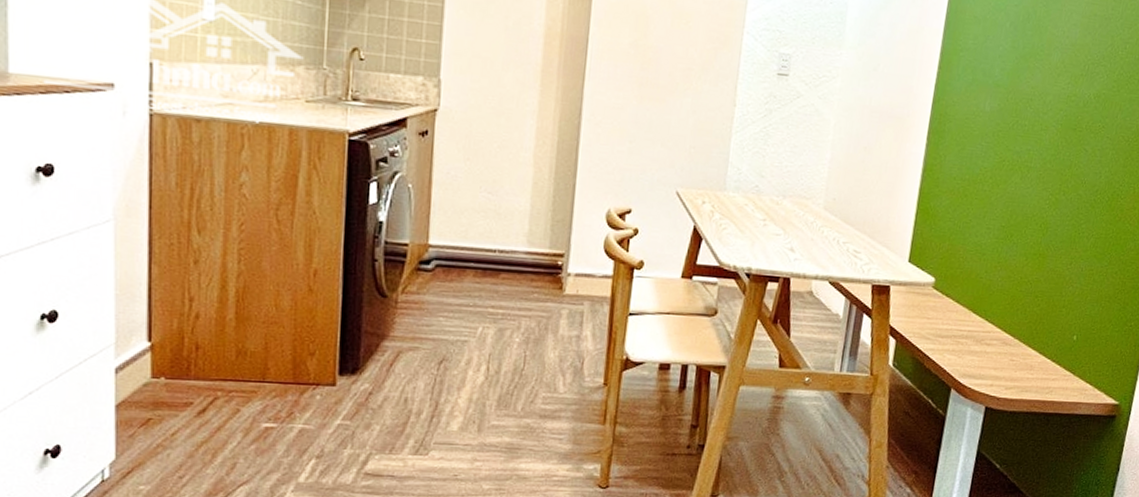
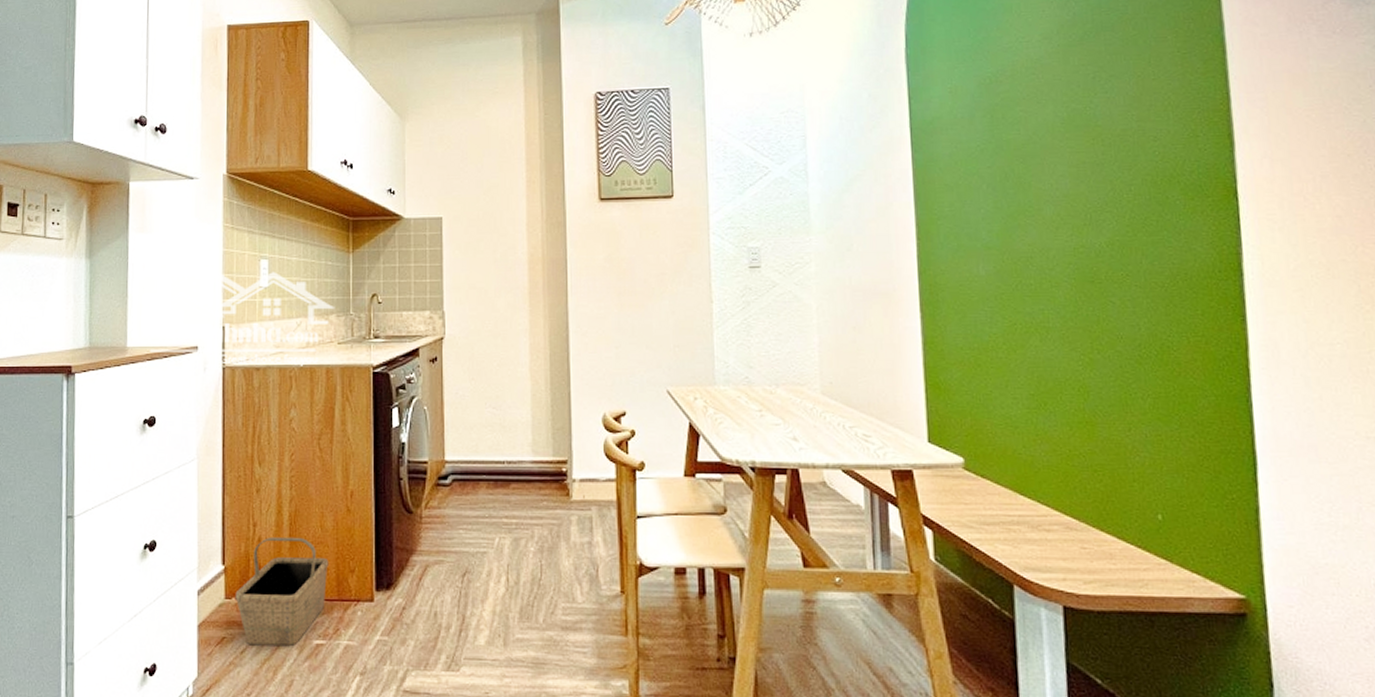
basket: none [165,313,284,428] -> present [235,536,329,646]

